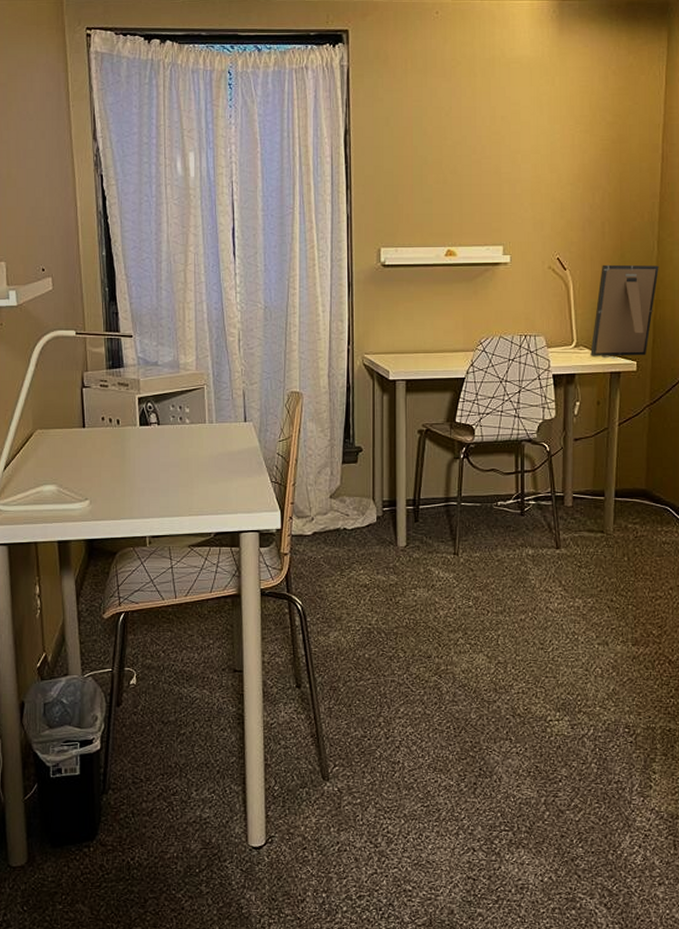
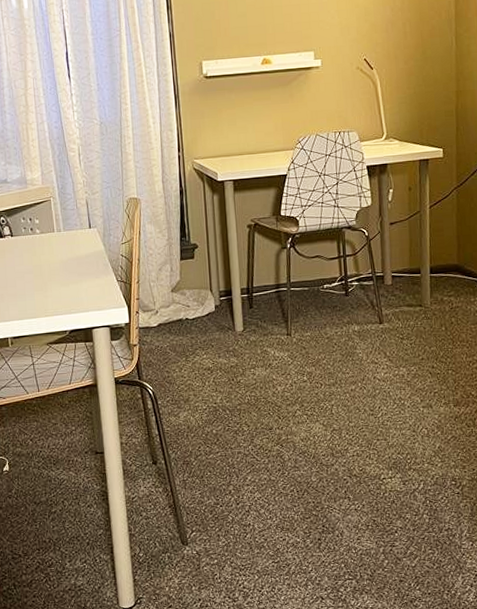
picture frame: present [590,264,659,356] -> none [400,59,458,147]

